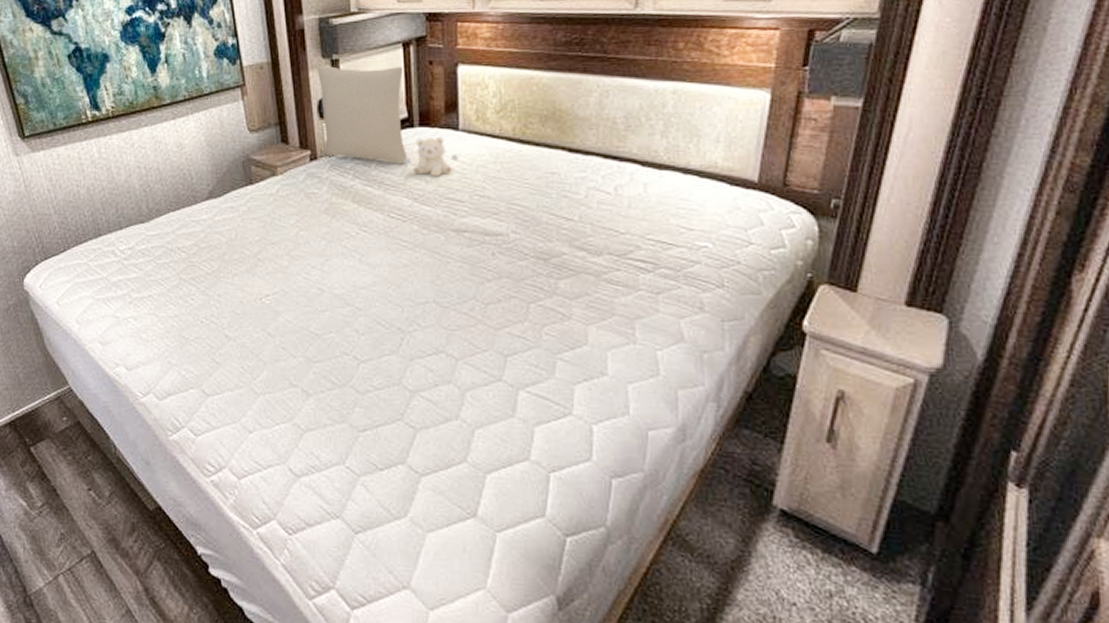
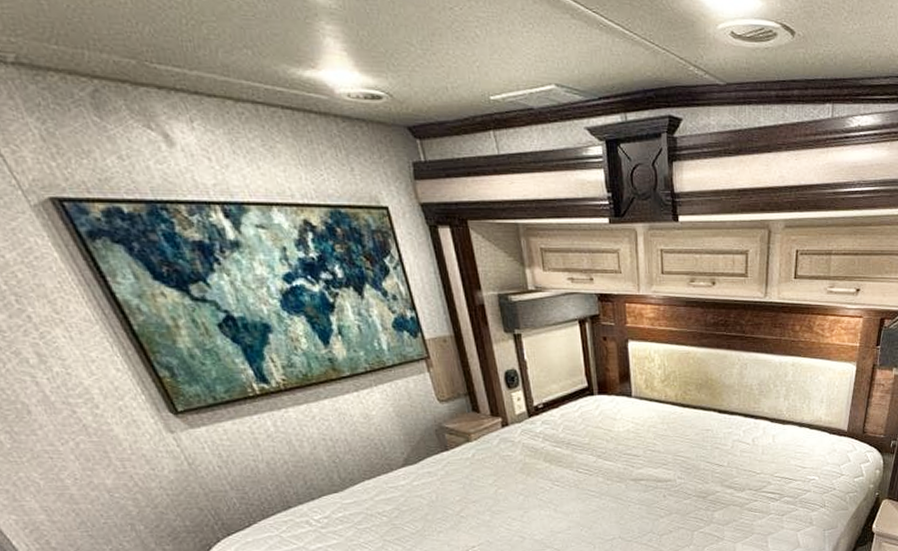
pillow: present [317,65,407,164] -> none [500,339,590,427]
teddy bear: present [404,136,459,176] -> none [587,402,633,436]

